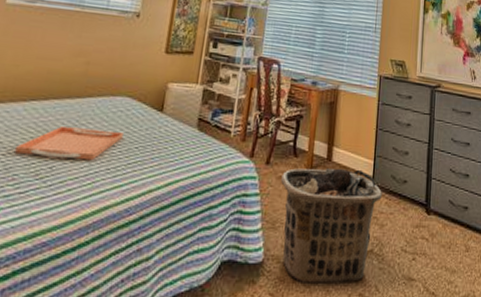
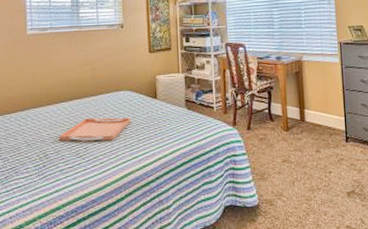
clothes hamper: present [281,168,382,283] -> none [263,126,356,220]

